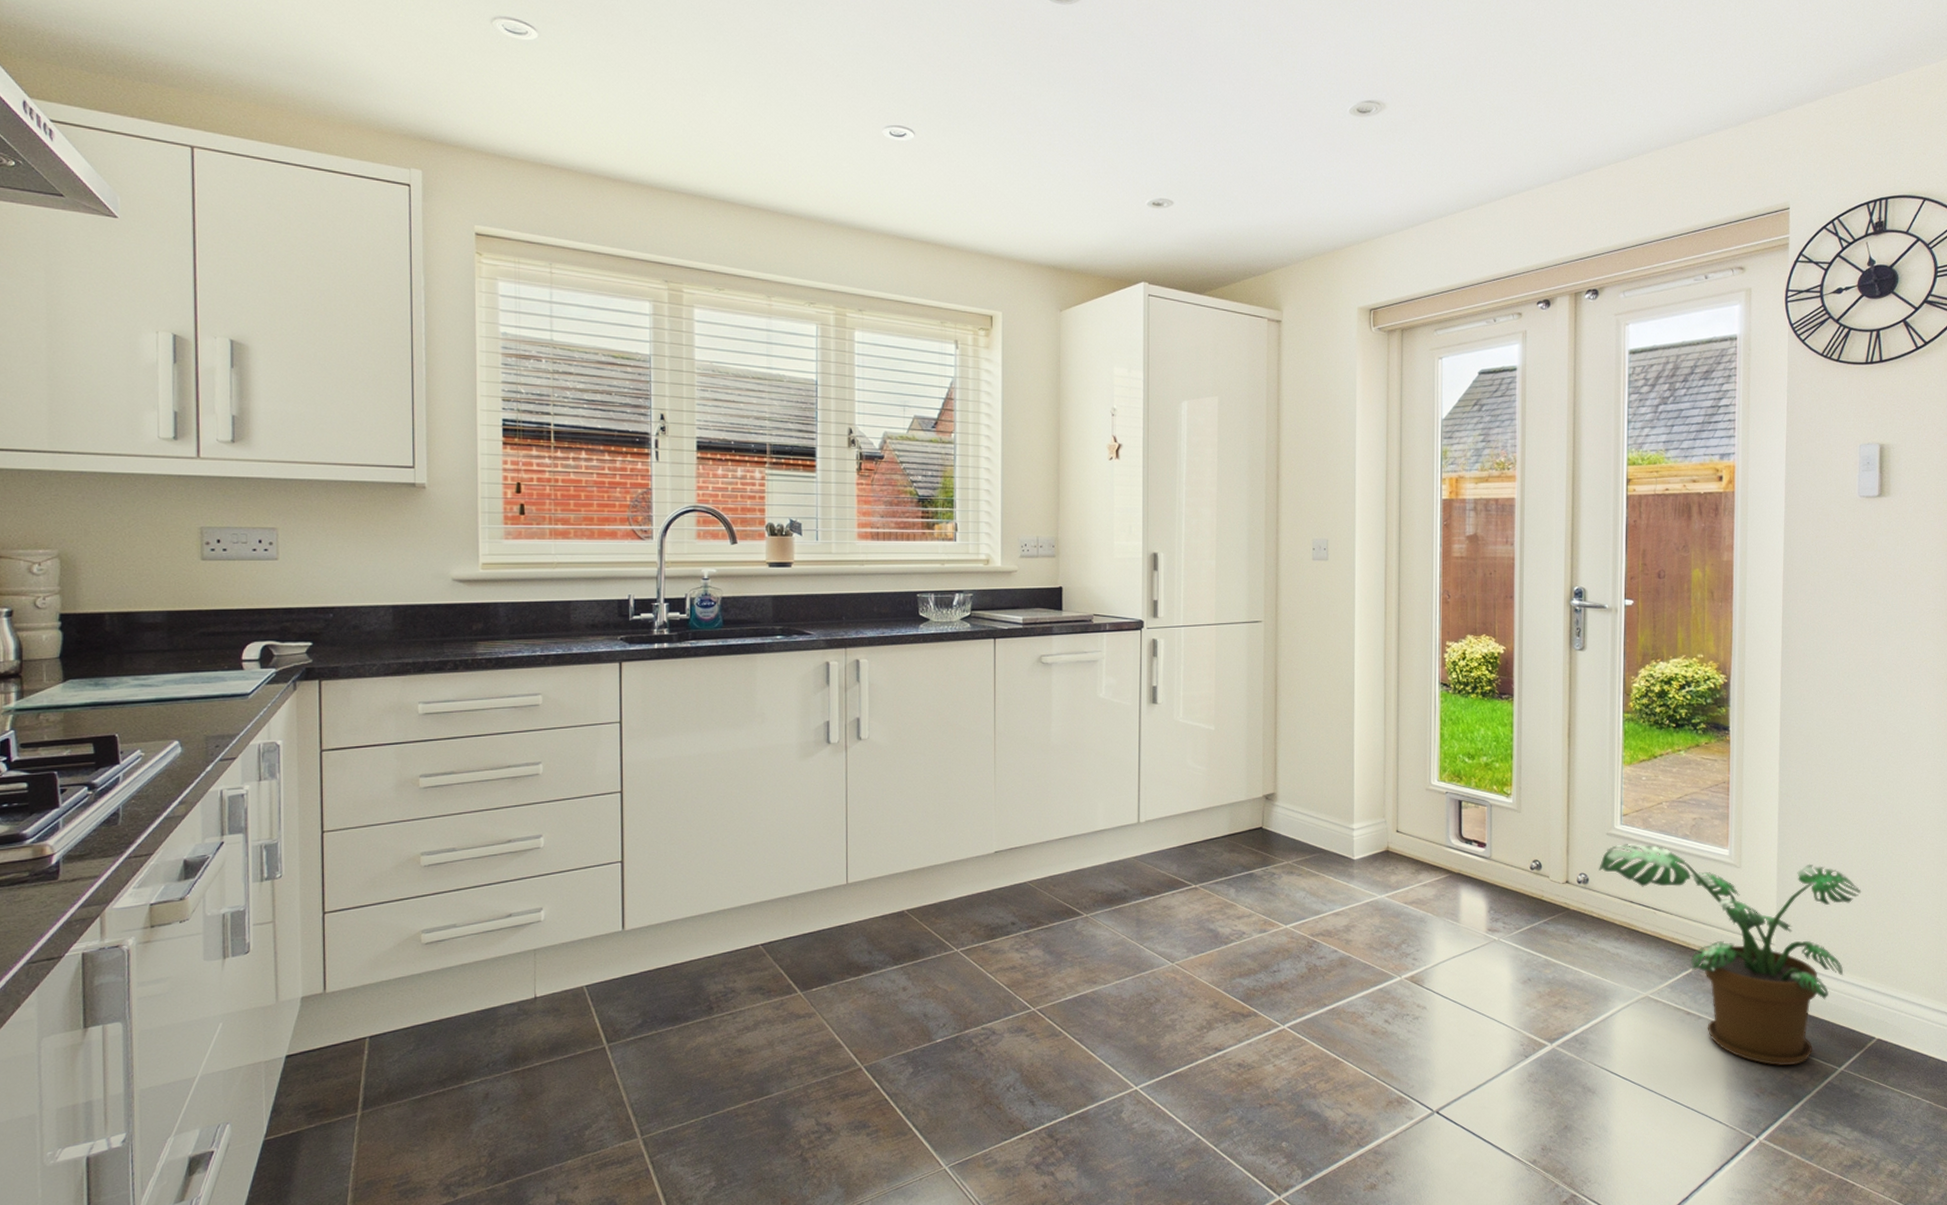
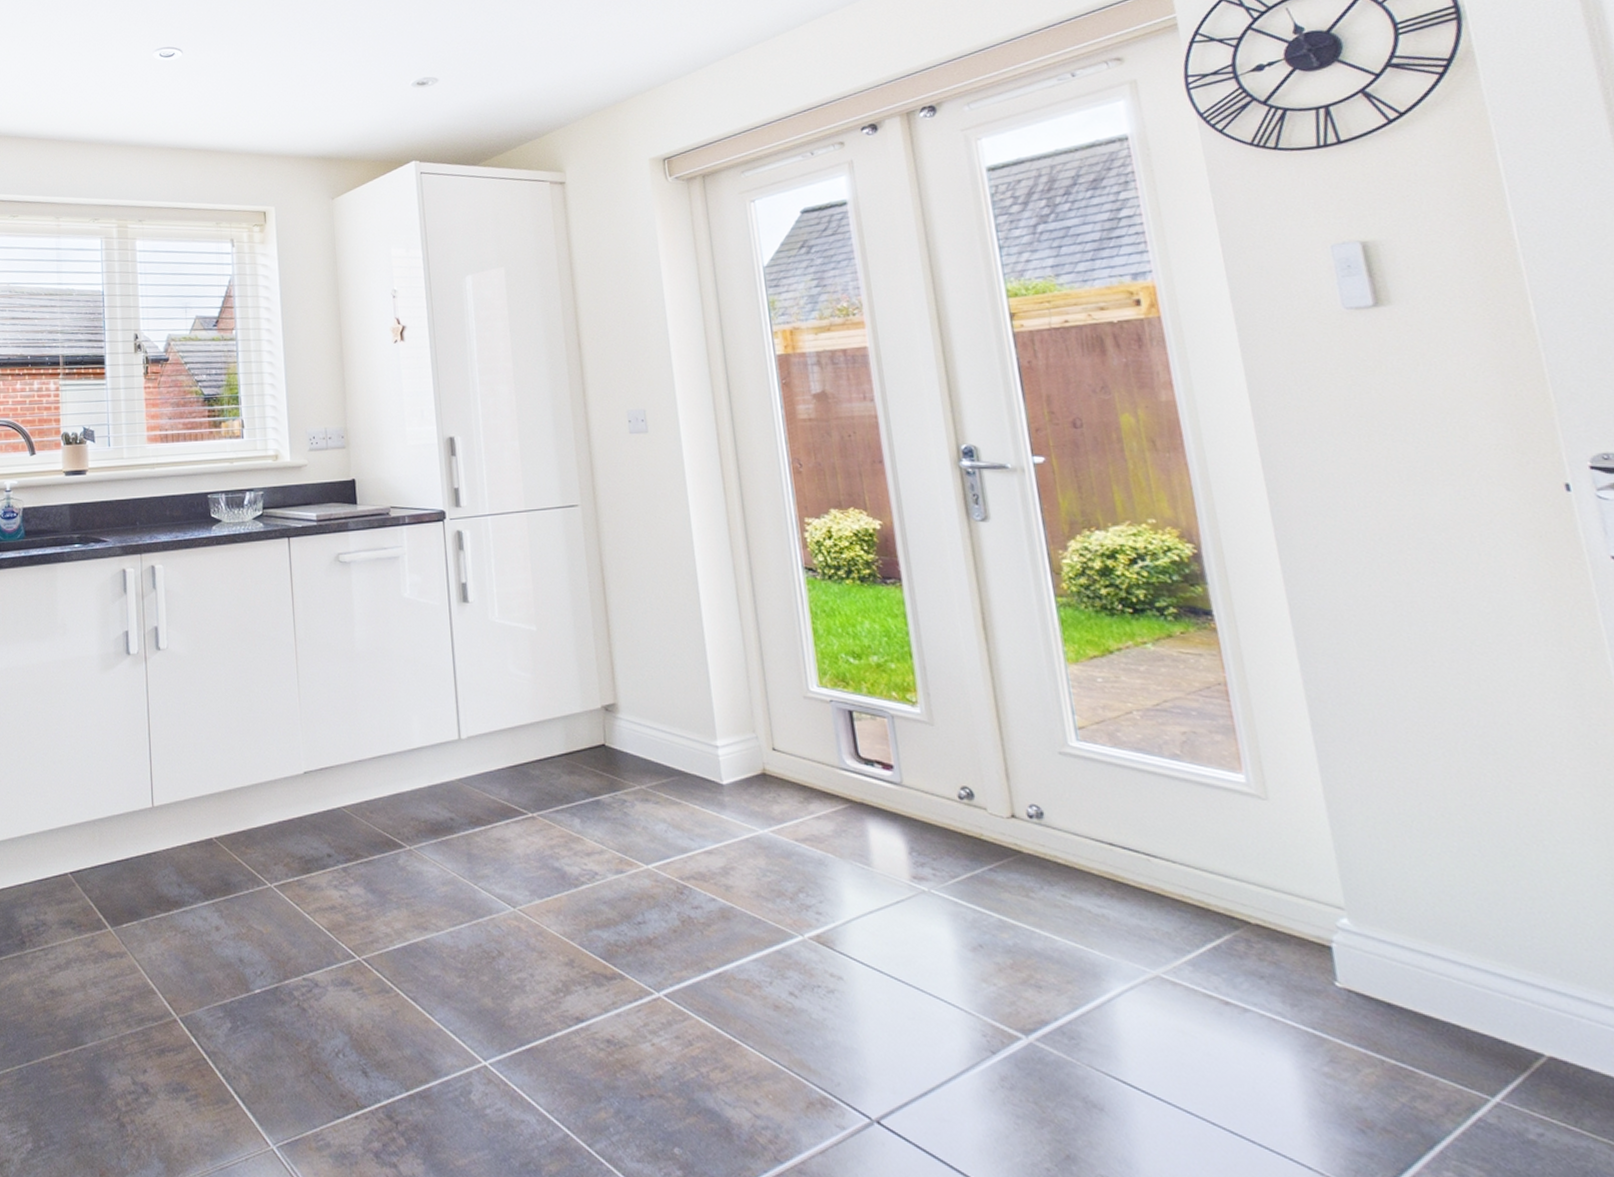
potted plant: present [1599,844,1862,1065] -> none [1055,766,1471,1089]

